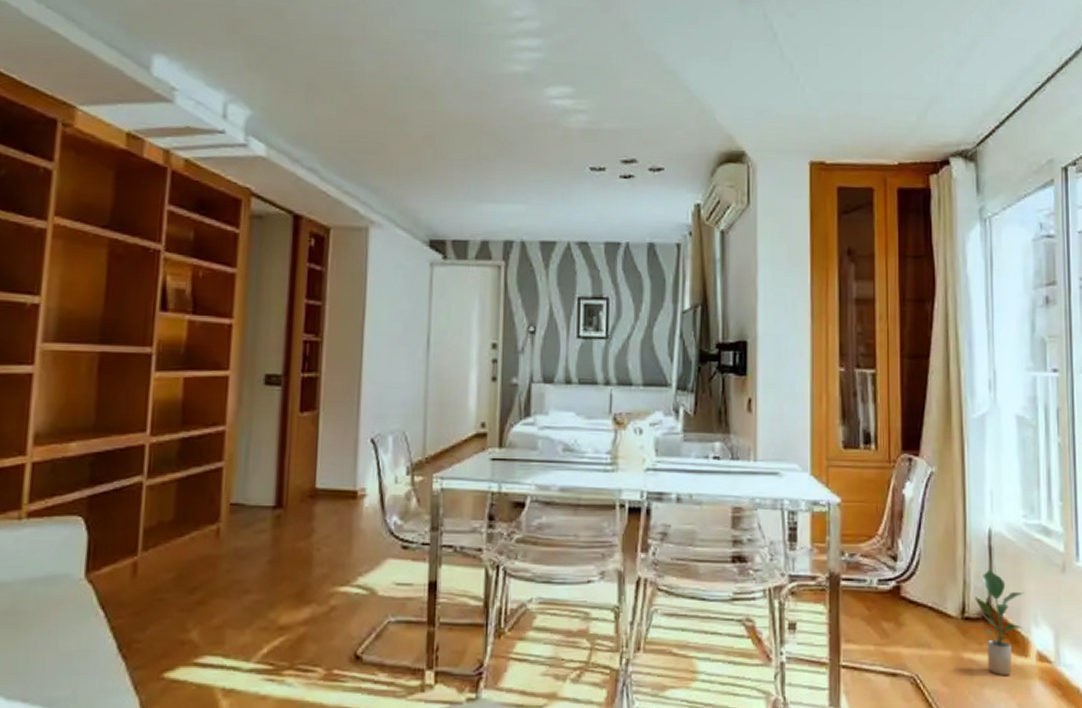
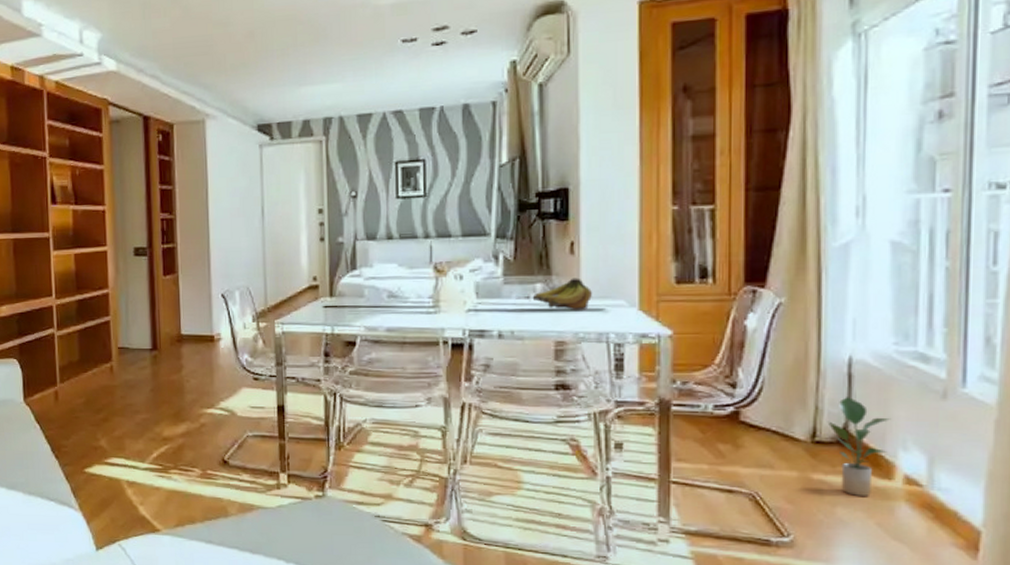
fruit: none [712,437,768,475] -> present [533,278,592,312]

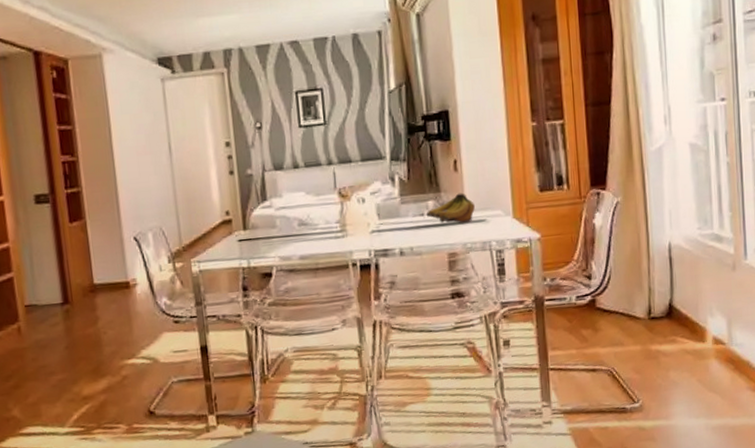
potted plant: present [829,397,890,496] -> none [659,277,700,360]

